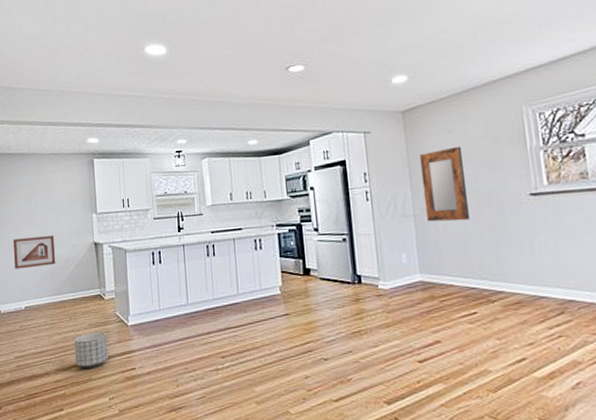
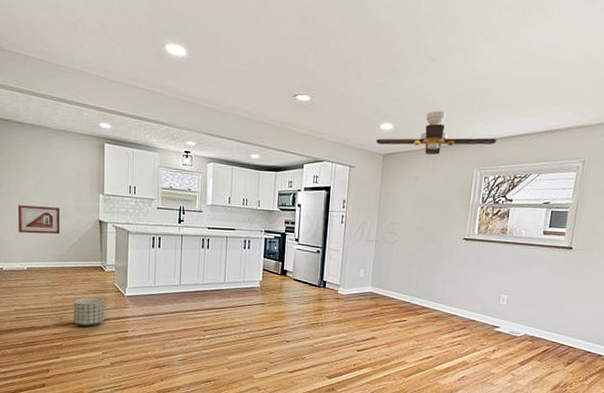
ceiling fan: none [389,48,544,102] -> present [375,110,497,155]
home mirror: present [419,146,471,222] -> none [384,191,423,251]

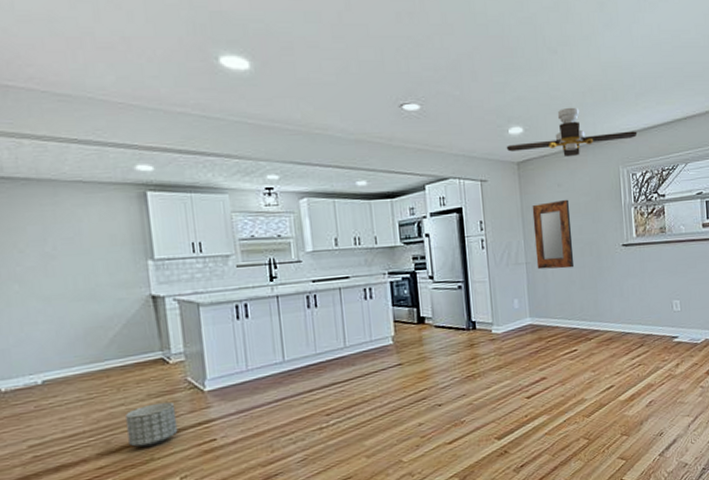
picture frame: present [17,205,61,235] -> none [15,288,92,333]
home mirror: none [384,191,423,251] -> present [532,199,575,270]

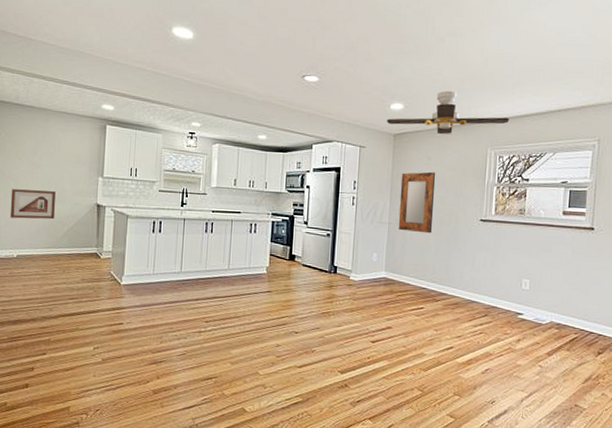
picture frame: none [15,288,92,333] -> present [10,189,56,220]
planter: present [125,401,178,448] -> none [64,286,99,319]

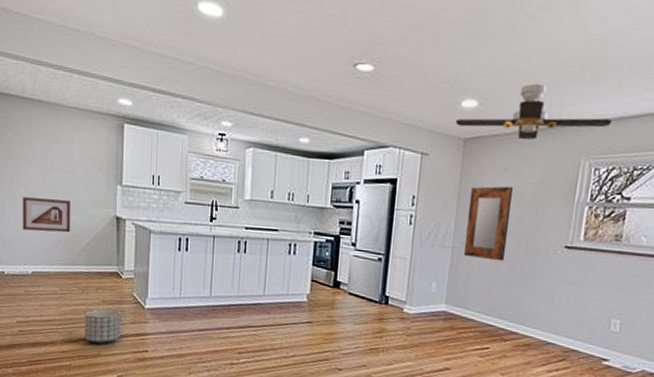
planter: none [64,286,99,319] -> present [85,309,122,345]

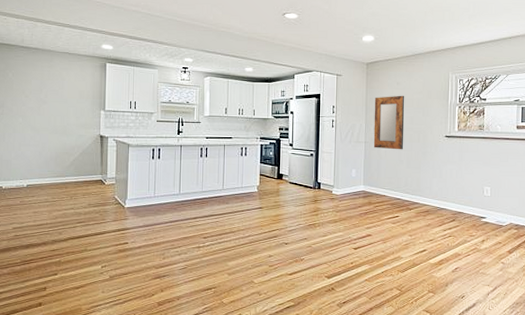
picture frame: present [22,197,71,233] -> none [19,124,62,151]
planter: present [85,309,122,345] -> none [73,211,105,241]
ceiling fan: present [455,83,613,140] -> none [359,23,468,62]

